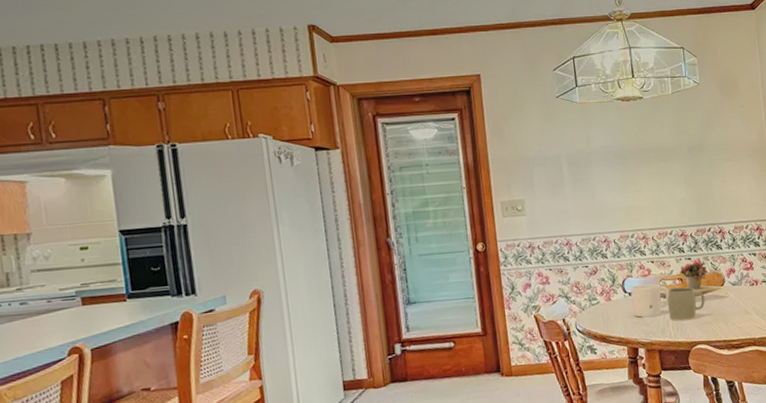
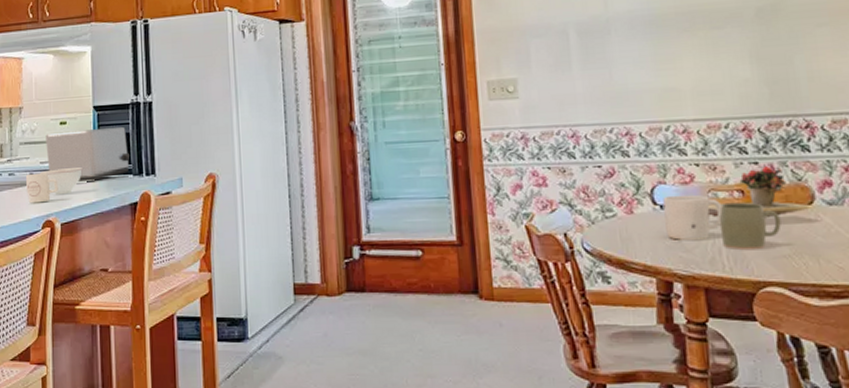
mug: none [41,299,85,332] -> present [25,172,58,204]
bowl: none [60,292,112,321] -> present [40,167,82,195]
toaster: none [63,249,167,307] -> present [45,126,130,183]

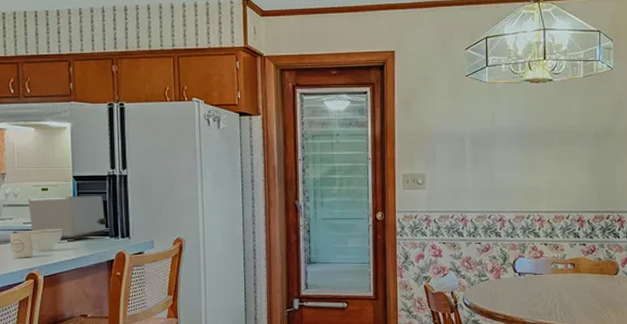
mug: present [663,194,723,241] -> none [521,266,560,299]
flower arrangement: present [707,166,814,219] -> none [550,247,617,284]
mug: present [719,202,782,251] -> none [556,272,596,306]

